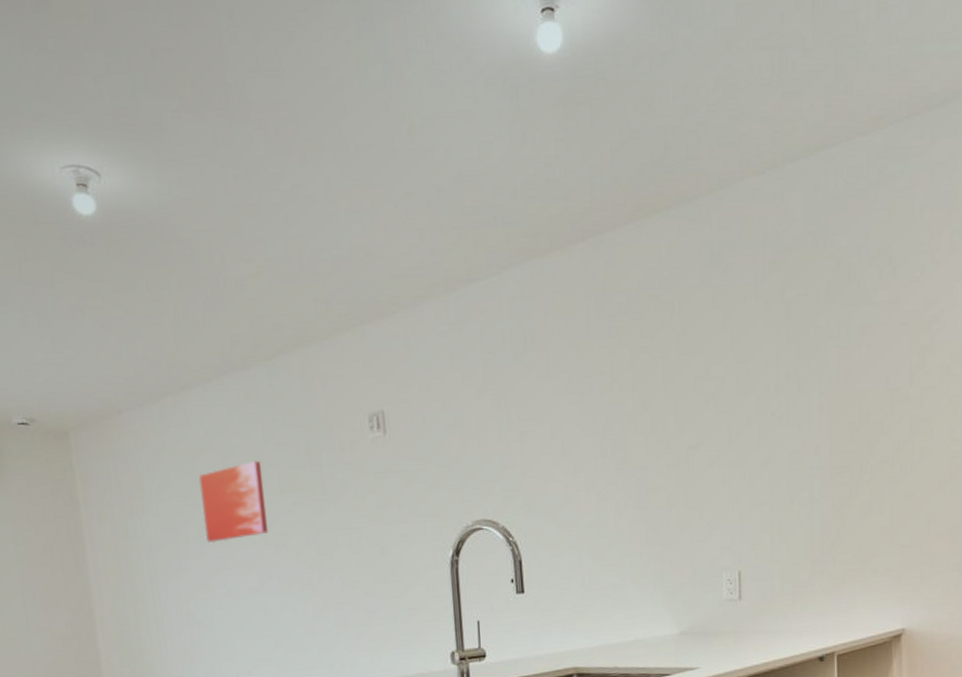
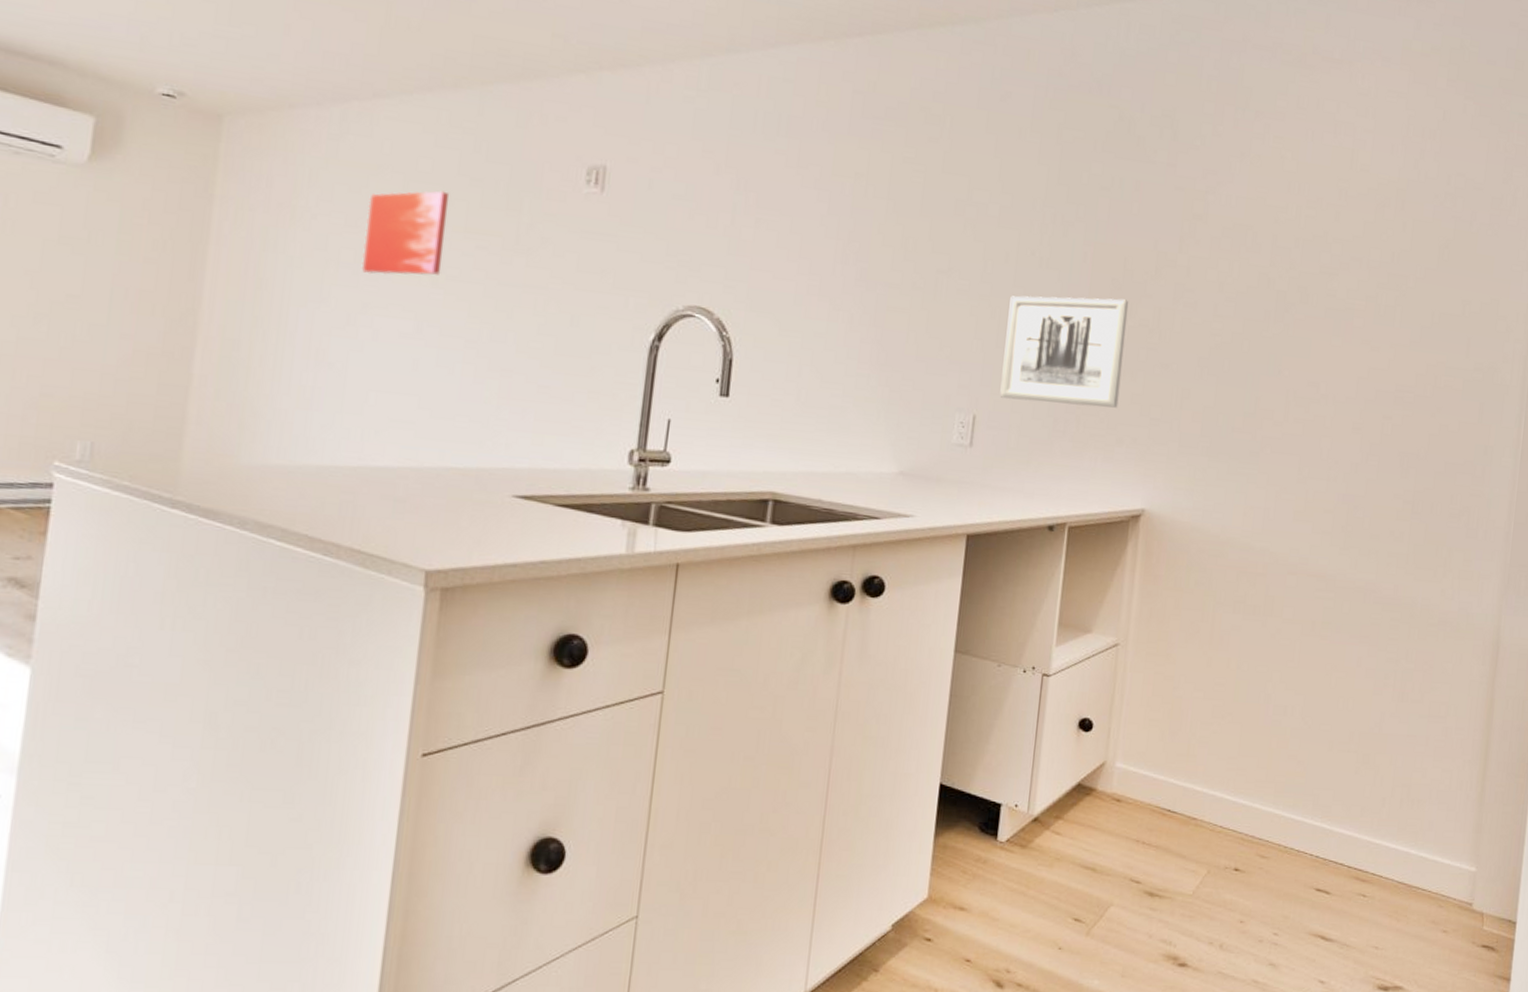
wall art: none [757,440,869,551] -> present [1000,295,1129,408]

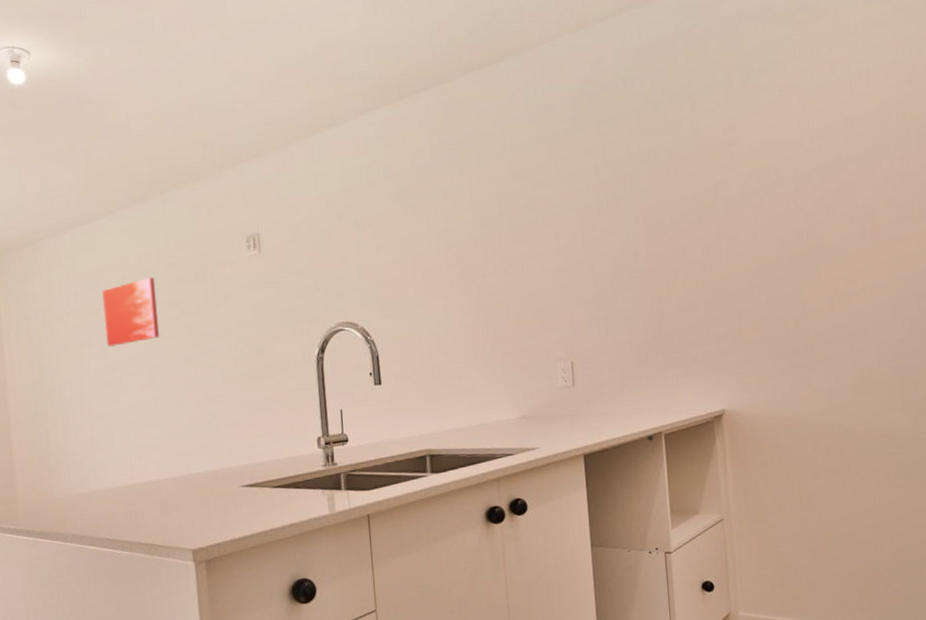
wall art: present [1000,295,1129,408] -> none [583,246,687,344]

